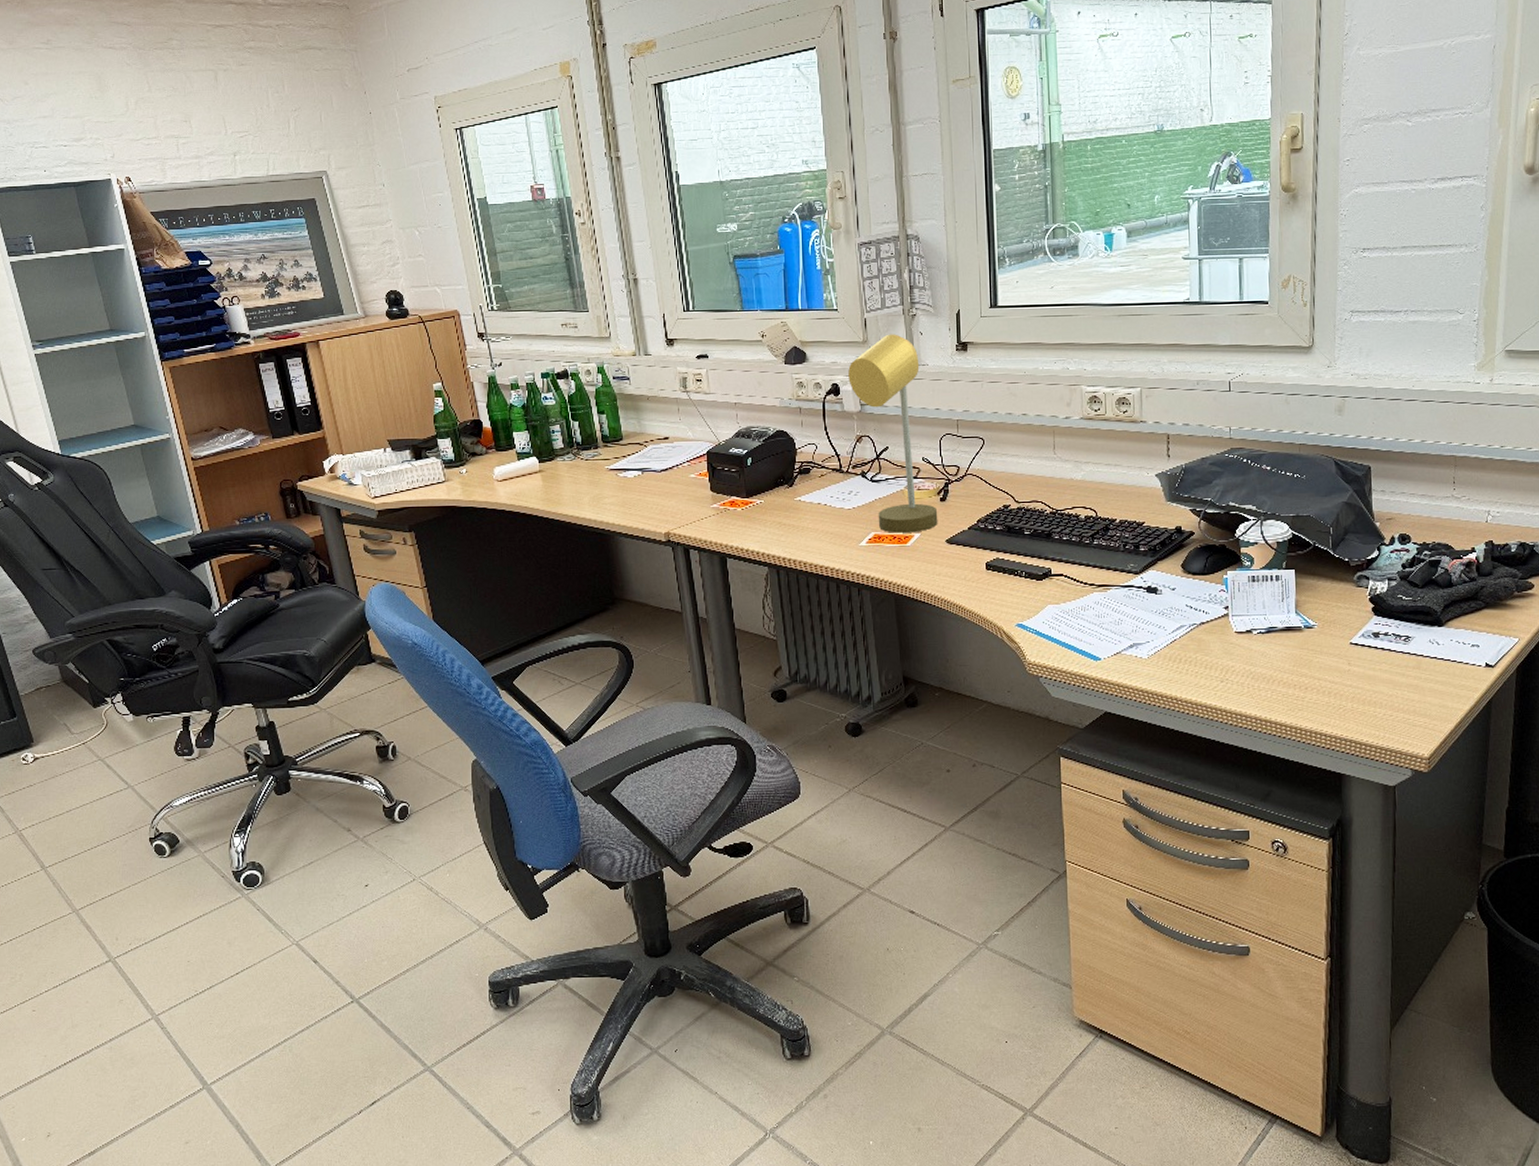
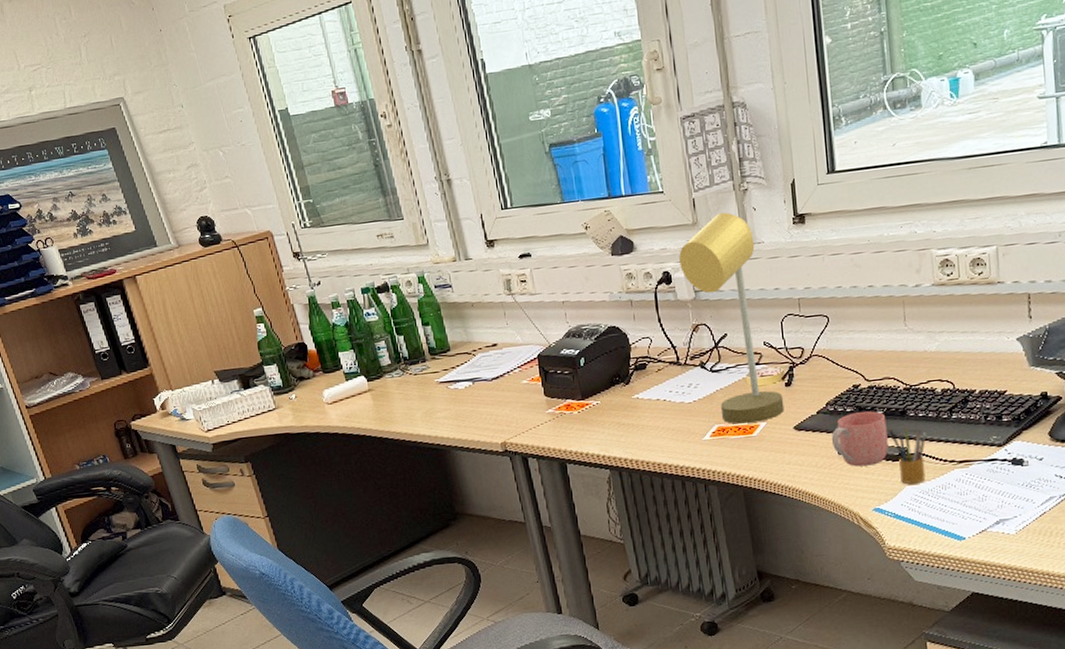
mug: none [980,531,1033,583] -> present [831,411,889,467]
pencil box: none [1034,547,1069,604] -> present [888,425,927,485]

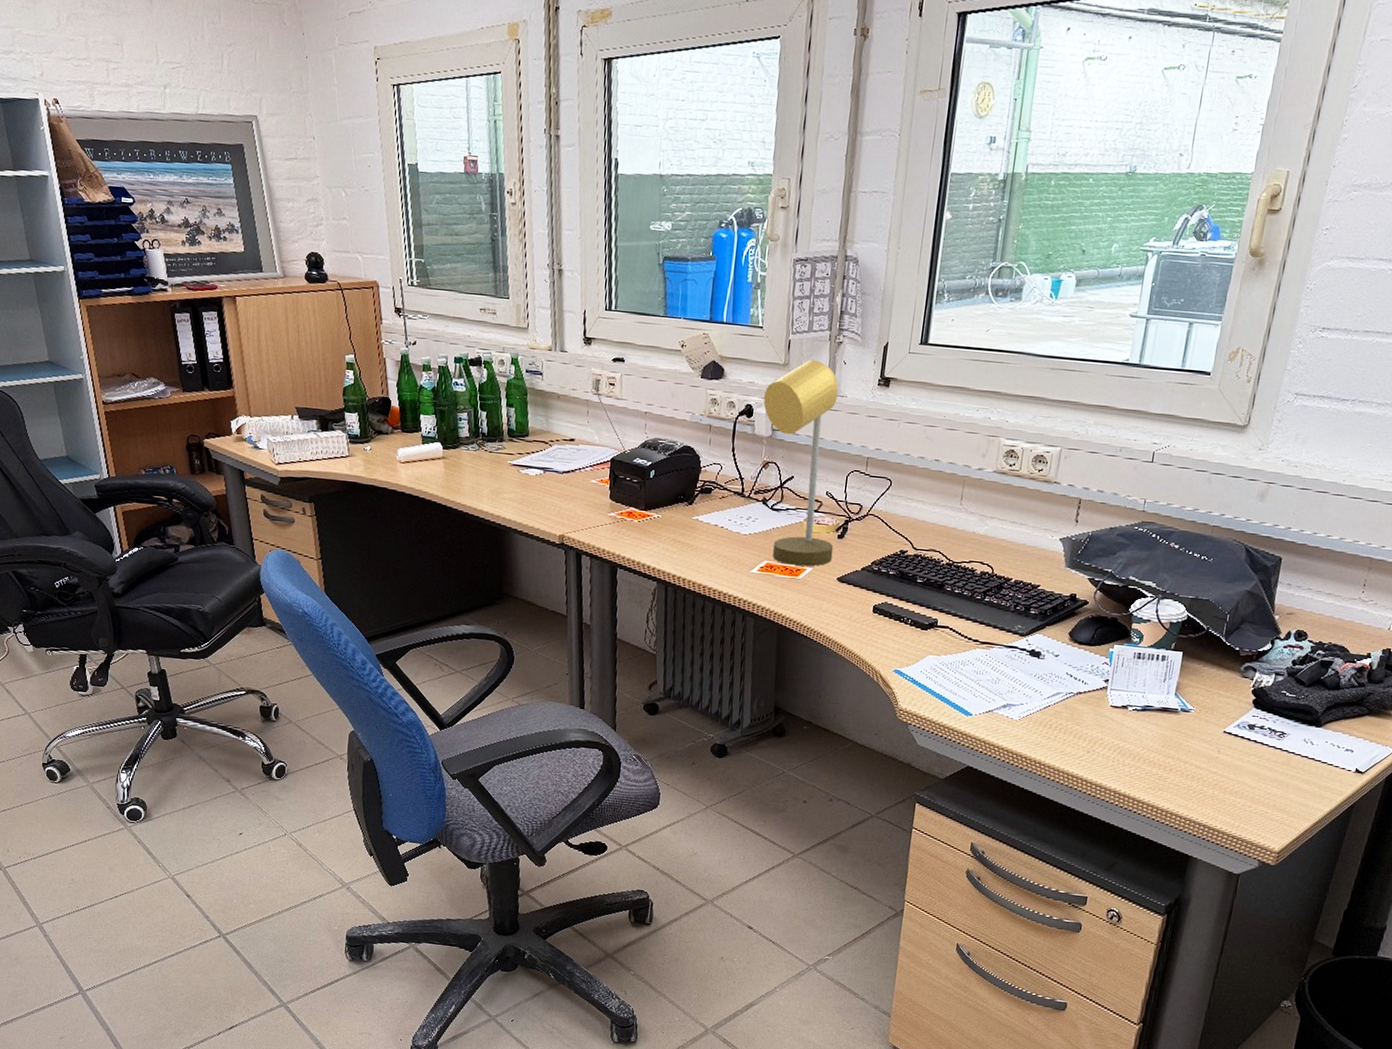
mug: present [831,411,889,467] -> none [869,576,924,629]
pencil box: present [888,425,927,485] -> none [924,597,958,655]

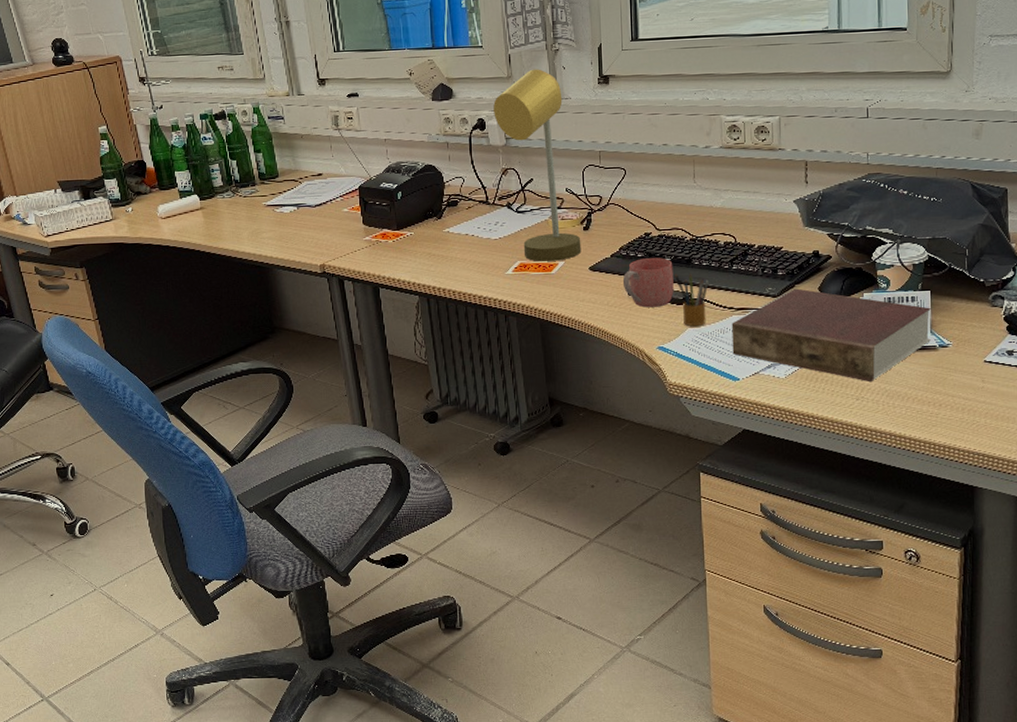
mug: none [869,576,924,629] -> present [622,258,674,308]
pencil box: none [924,597,958,655] -> present [674,273,709,327]
book: none [969,630,1181,737] -> present [731,288,932,383]

